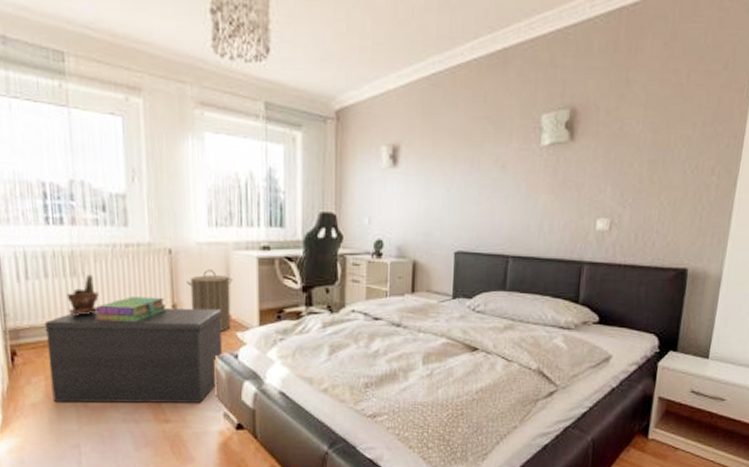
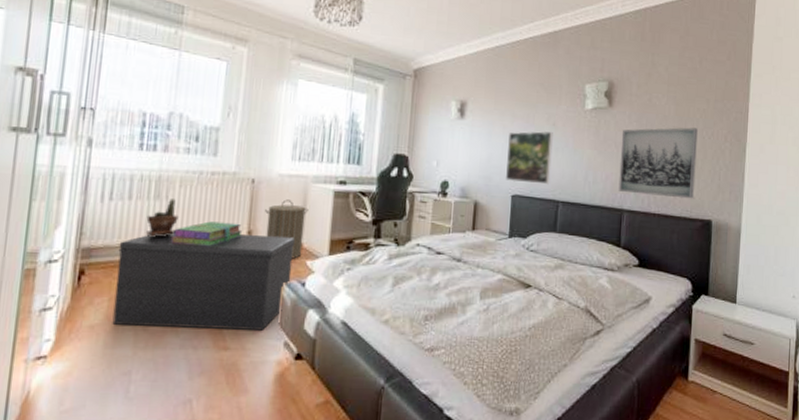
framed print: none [448,175,502,238] -> present [506,130,553,185]
wall art: none [578,160,679,246] -> present [618,127,698,199]

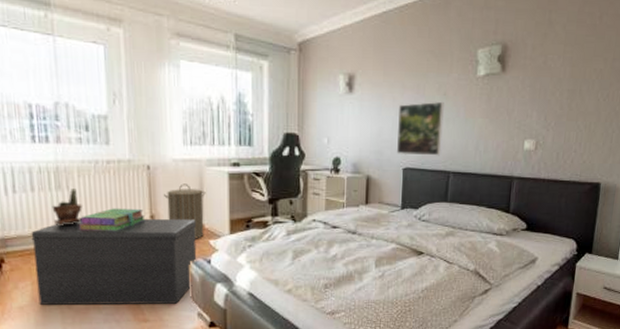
wall art: present [618,127,698,199] -> none [509,90,593,163]

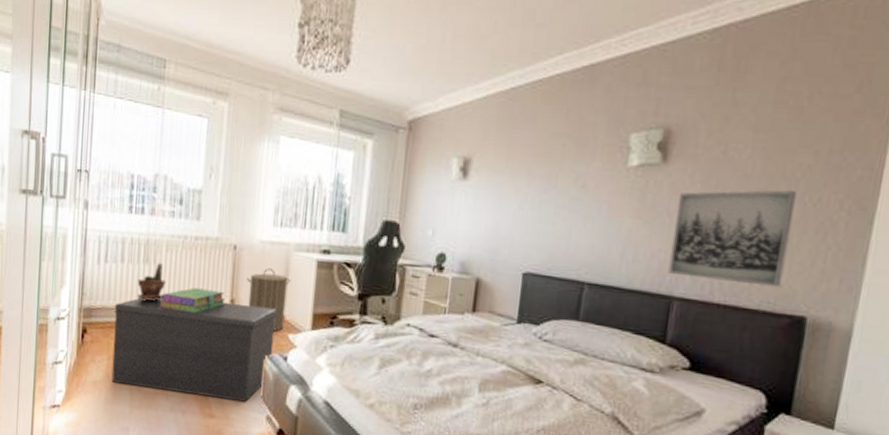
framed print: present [397,101,444,156] -> none [516,194,582,262]
wall art: none [509,90,593,163] -> present [668,190,797,288]

